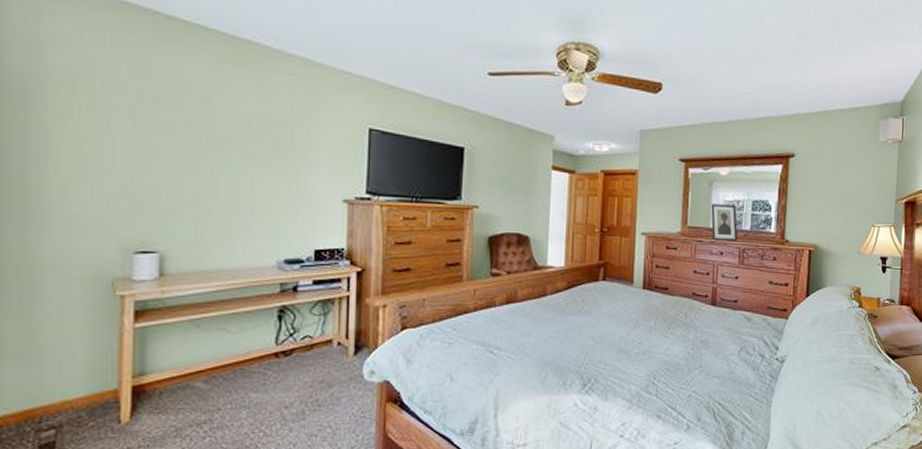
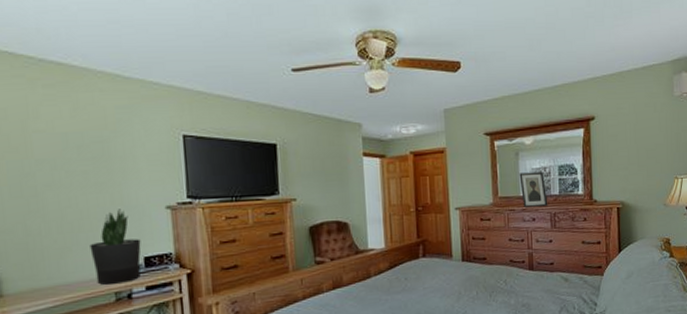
planter: none [260,197,313,274] -> present [90,209,141,285]

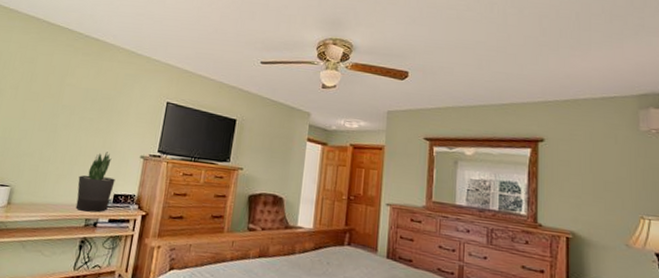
picture frame: present [519,171,548,207] -> none [456,181,485,220]

